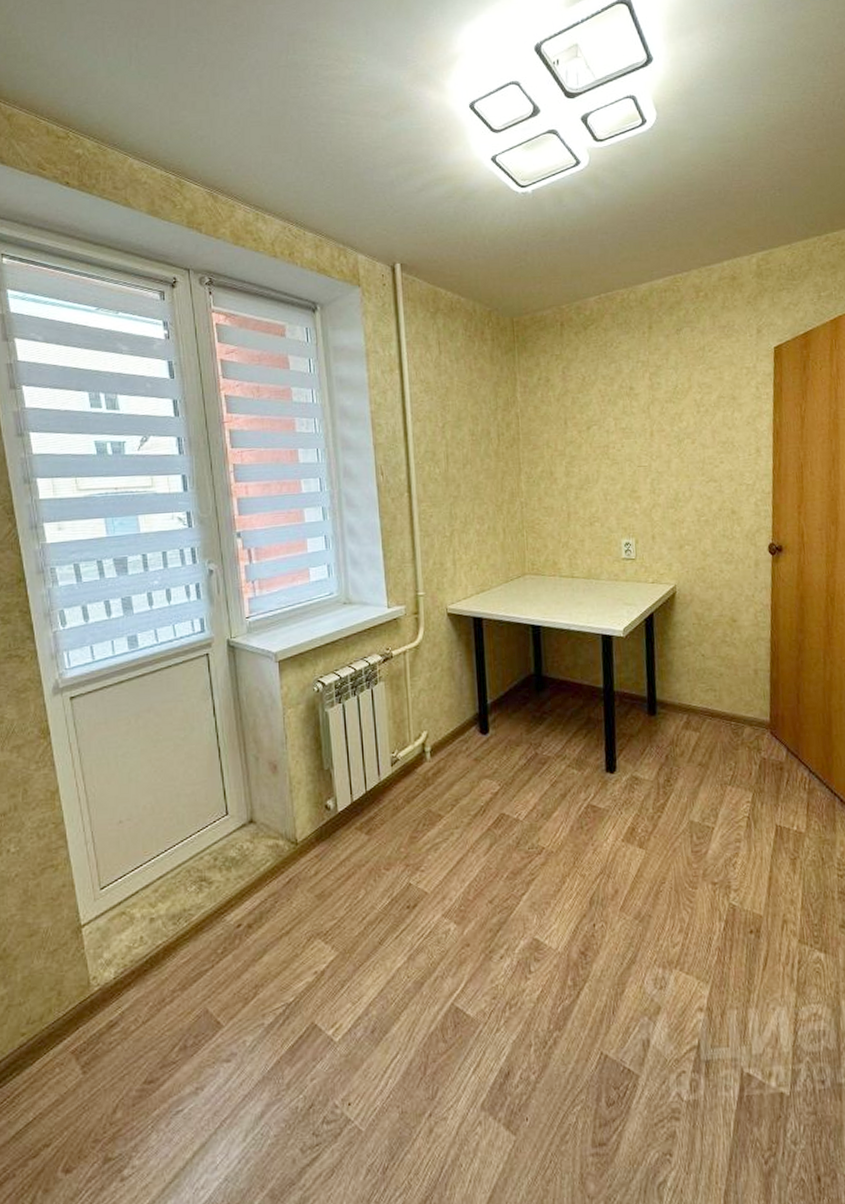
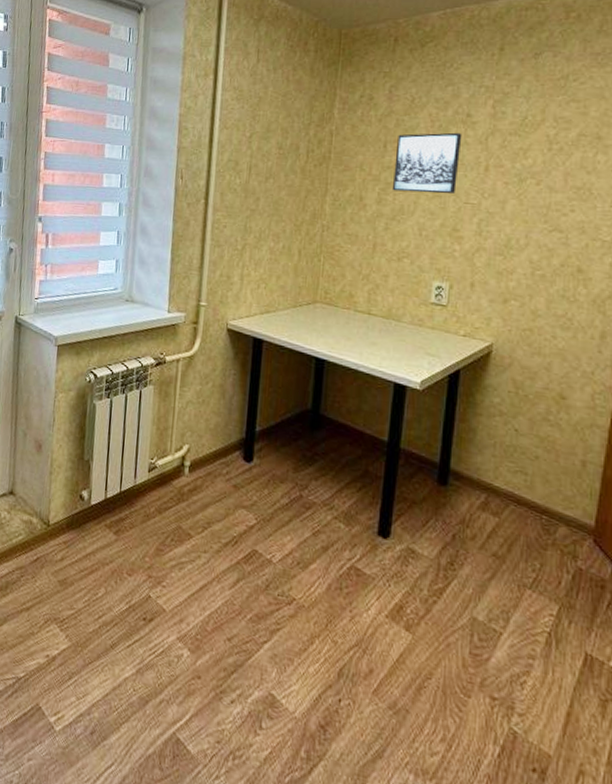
wall art: none [575,404,630,463] -> present [392,132,462,194]

